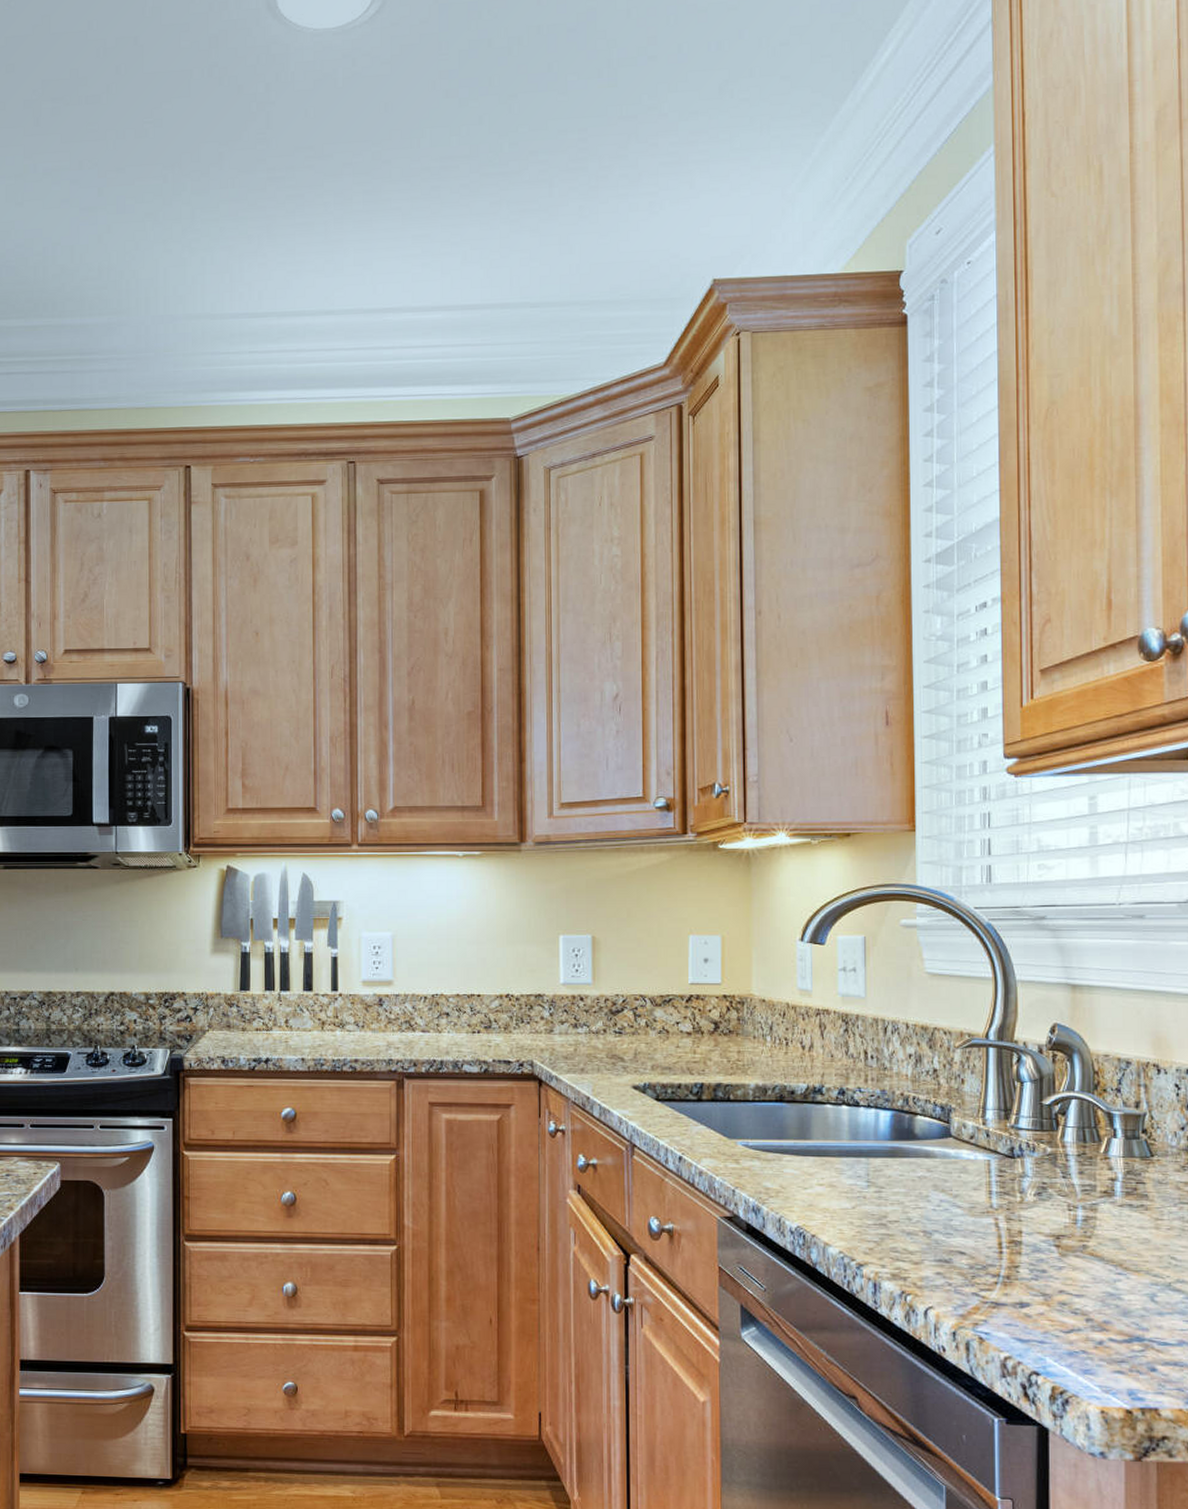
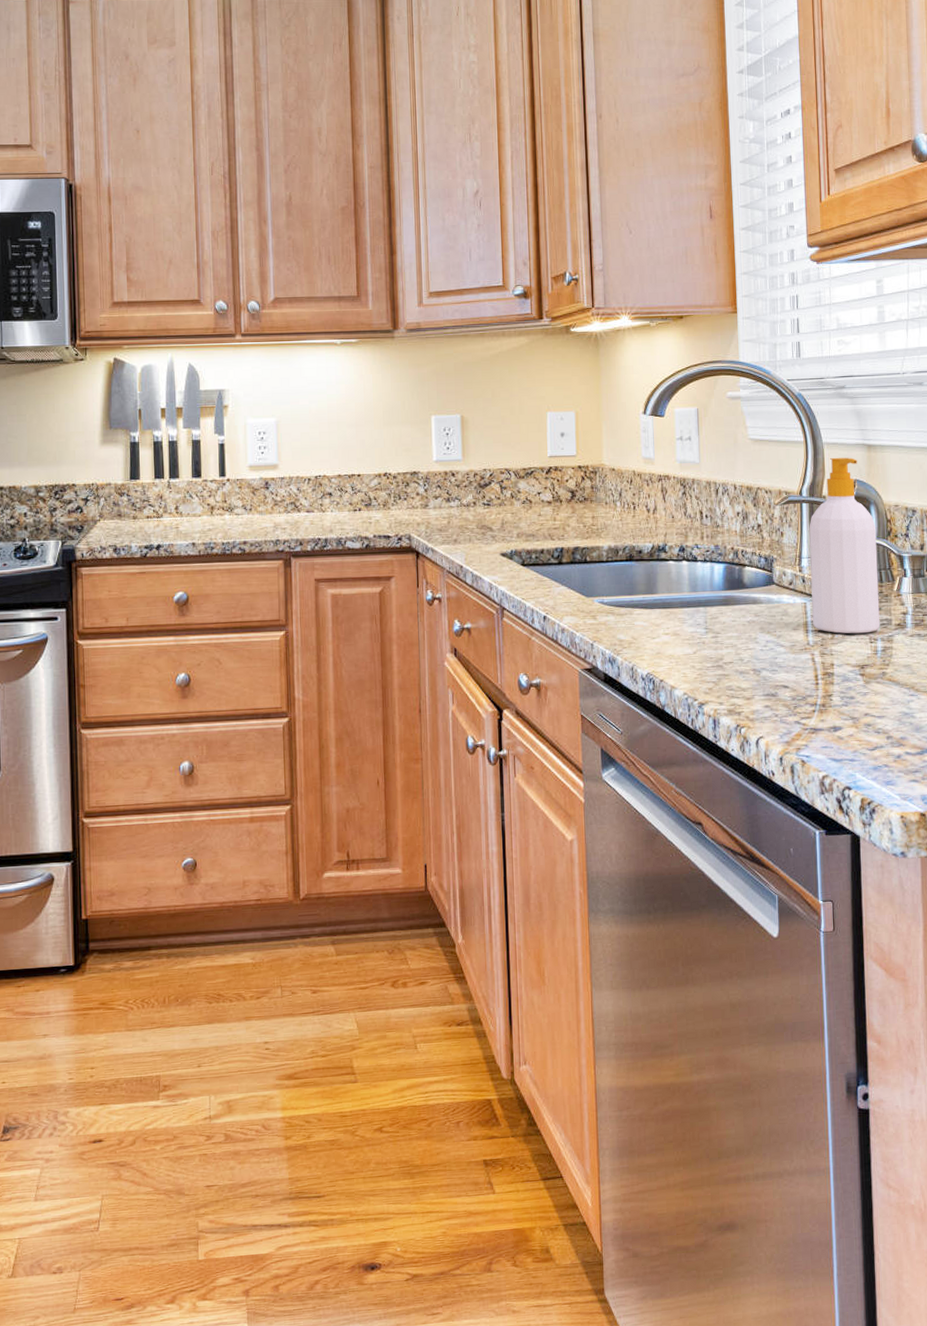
soap bottle: none [996,997,1082,1199] -> present [809,457,880,634]

